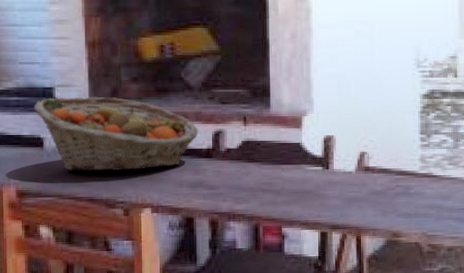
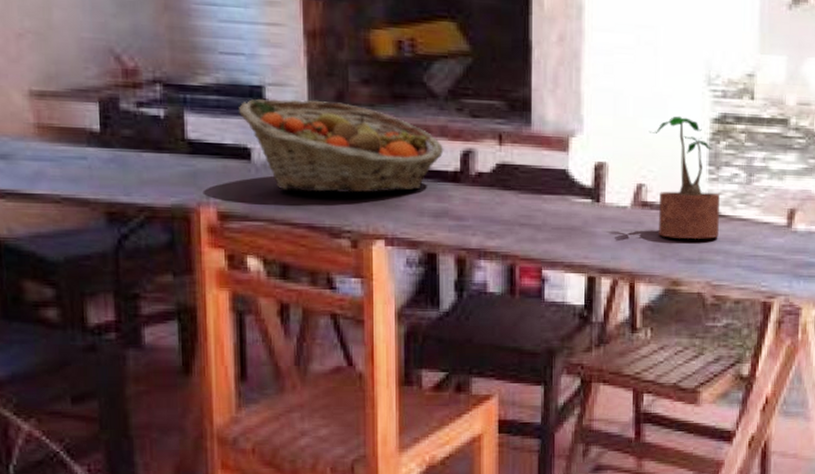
potted plant: none [368,94,431,198] -> present [649,115,720,240]

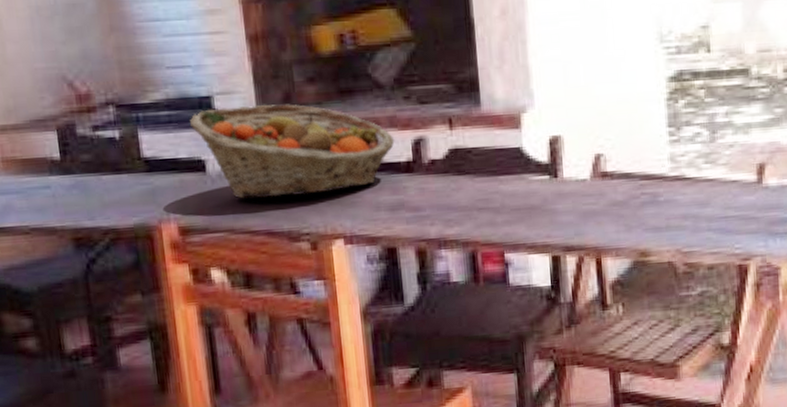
potted plant: present [649,115,720,240] -> none [602,78,685,208]

